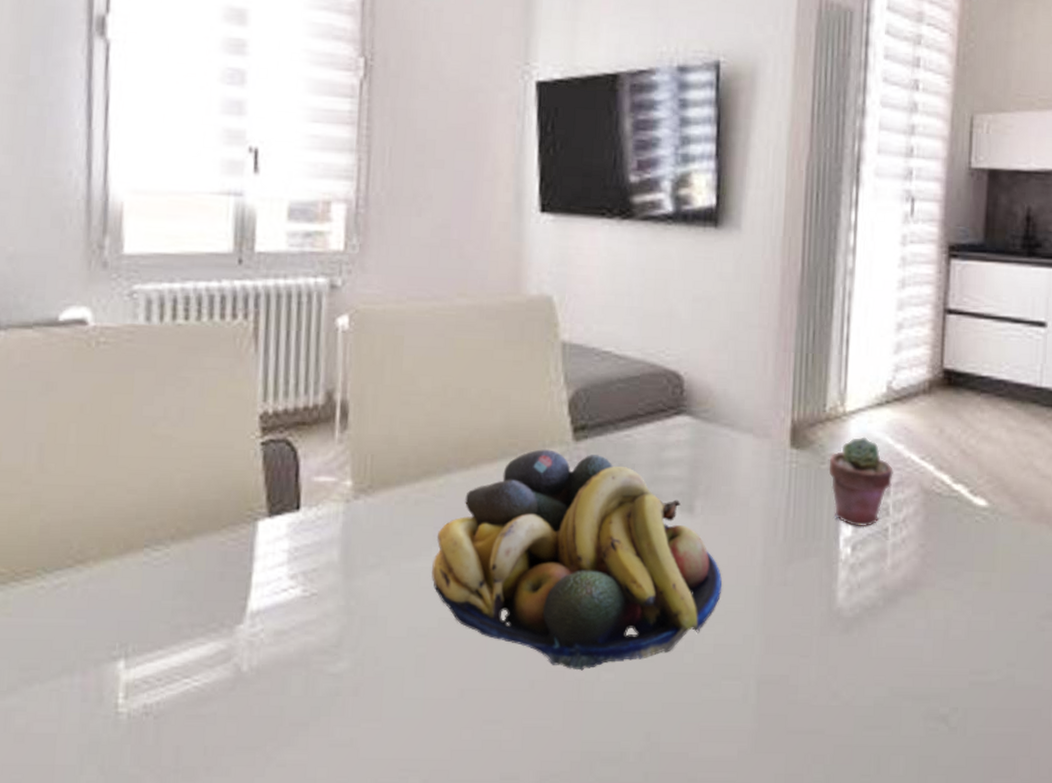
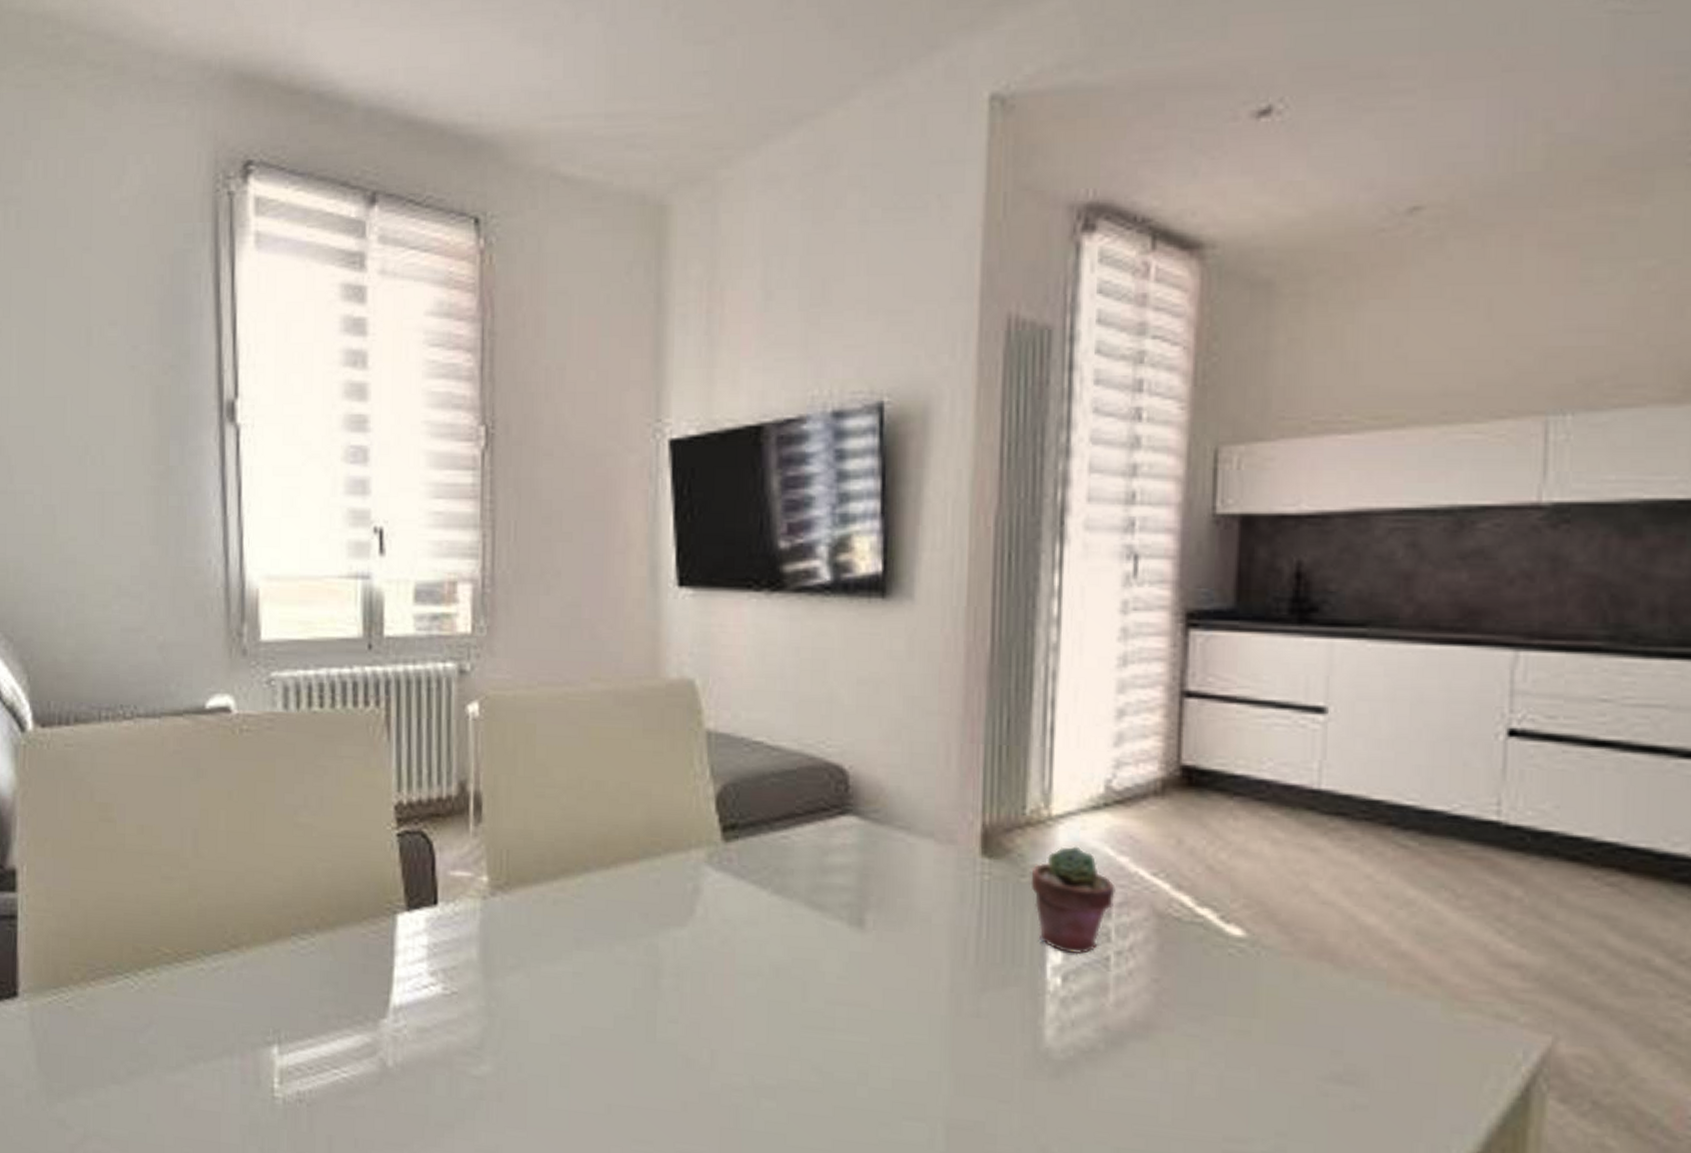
fruit bowl: present [432,448,722,671] -> none [573,848,900,1096]

